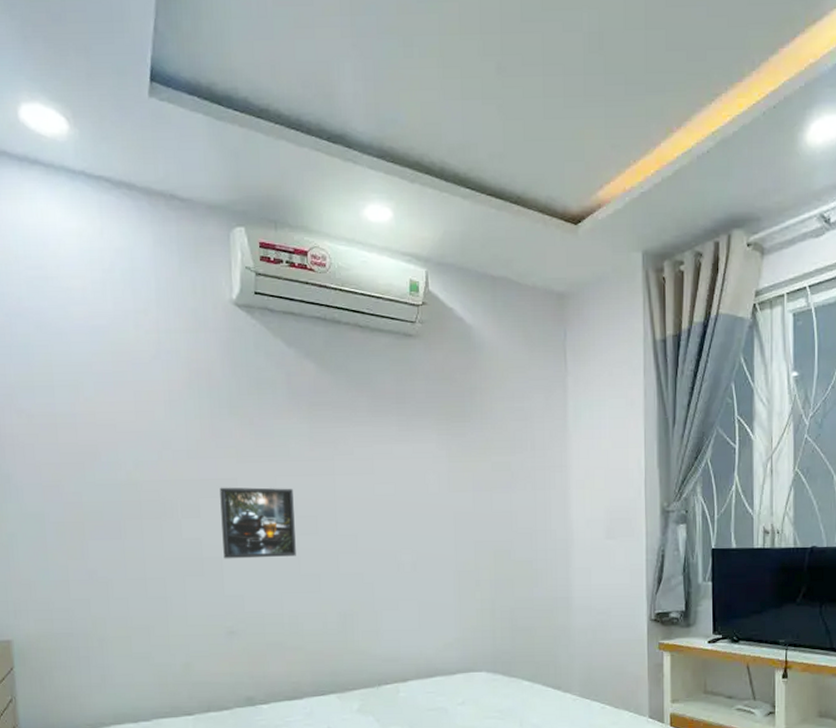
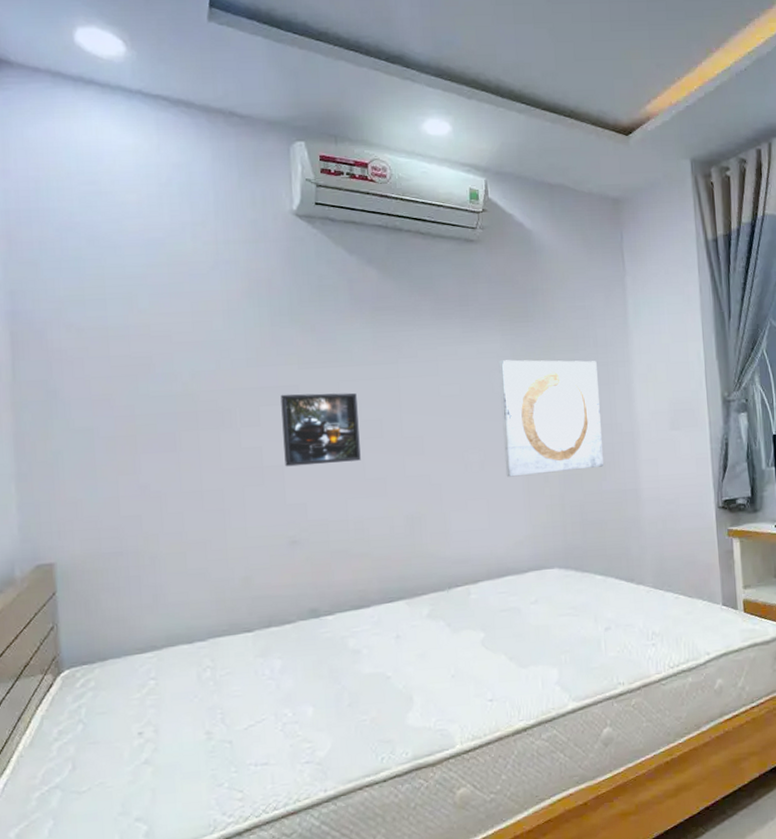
wall art: none [434,460,535,579] -> present [498,359,603,477]

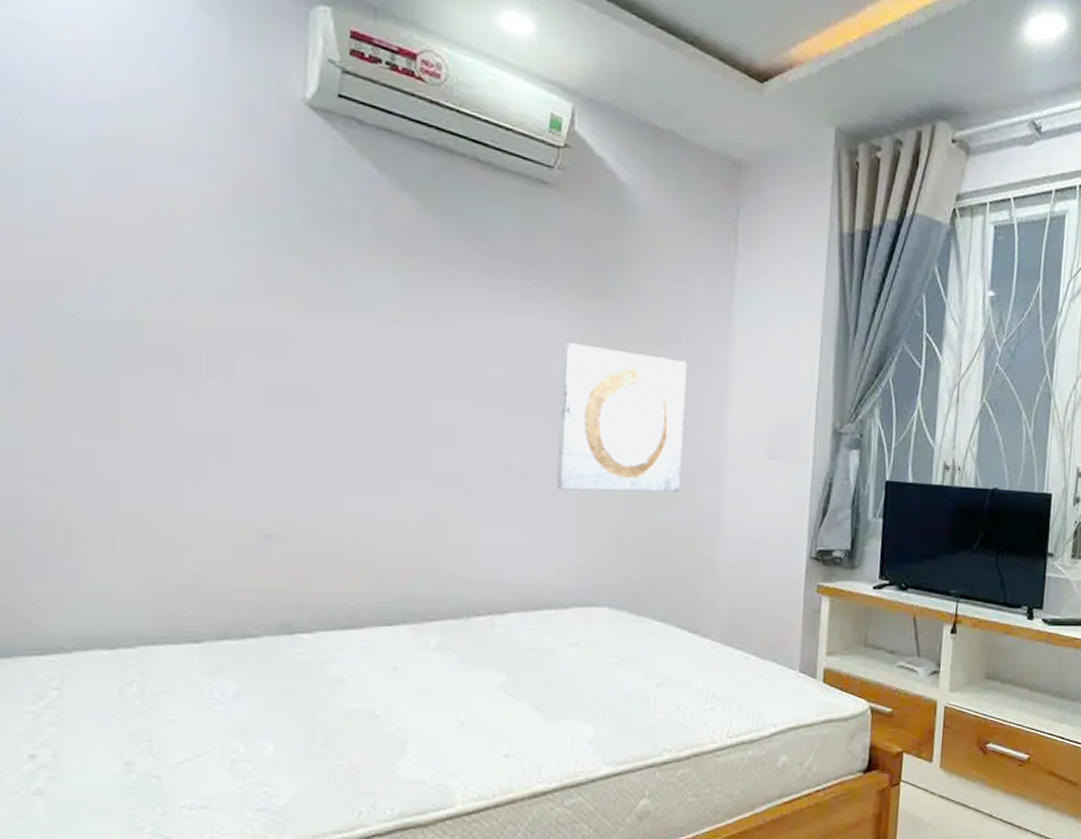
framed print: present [280,392,361,467] -> none [264,343,371,444]

